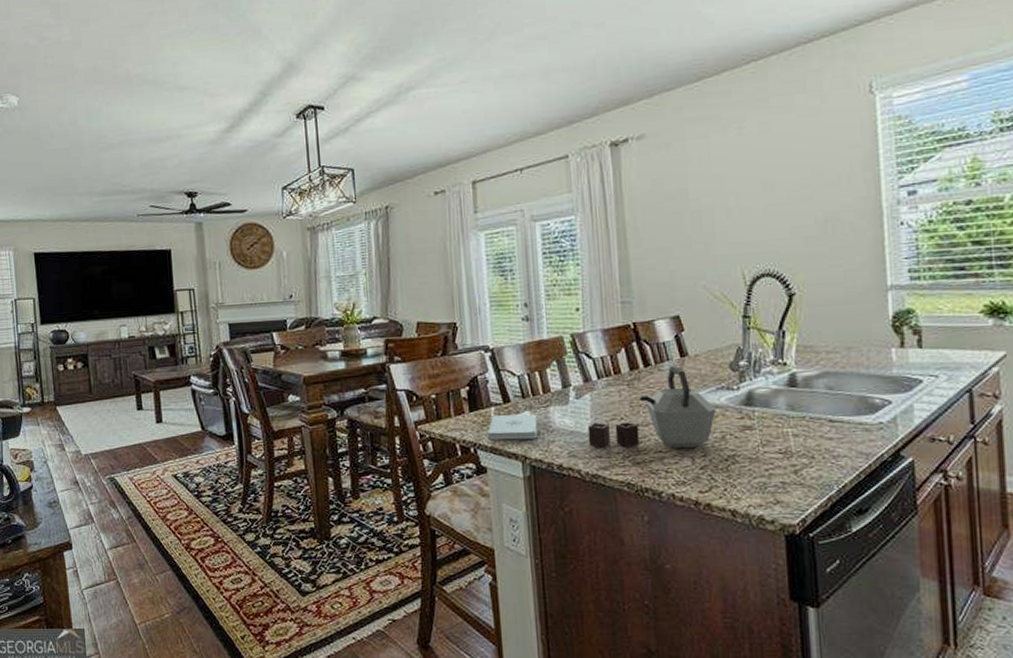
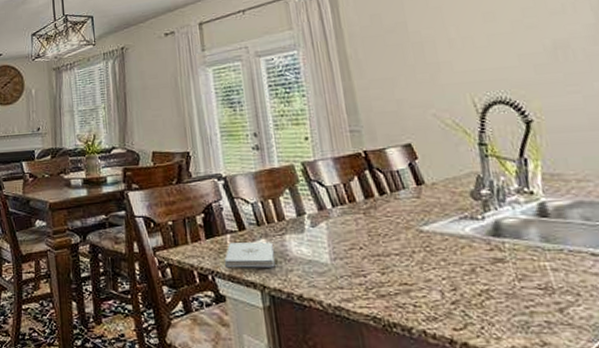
kettle: present [587,366,716,449] -> none [325,194,462,282]

